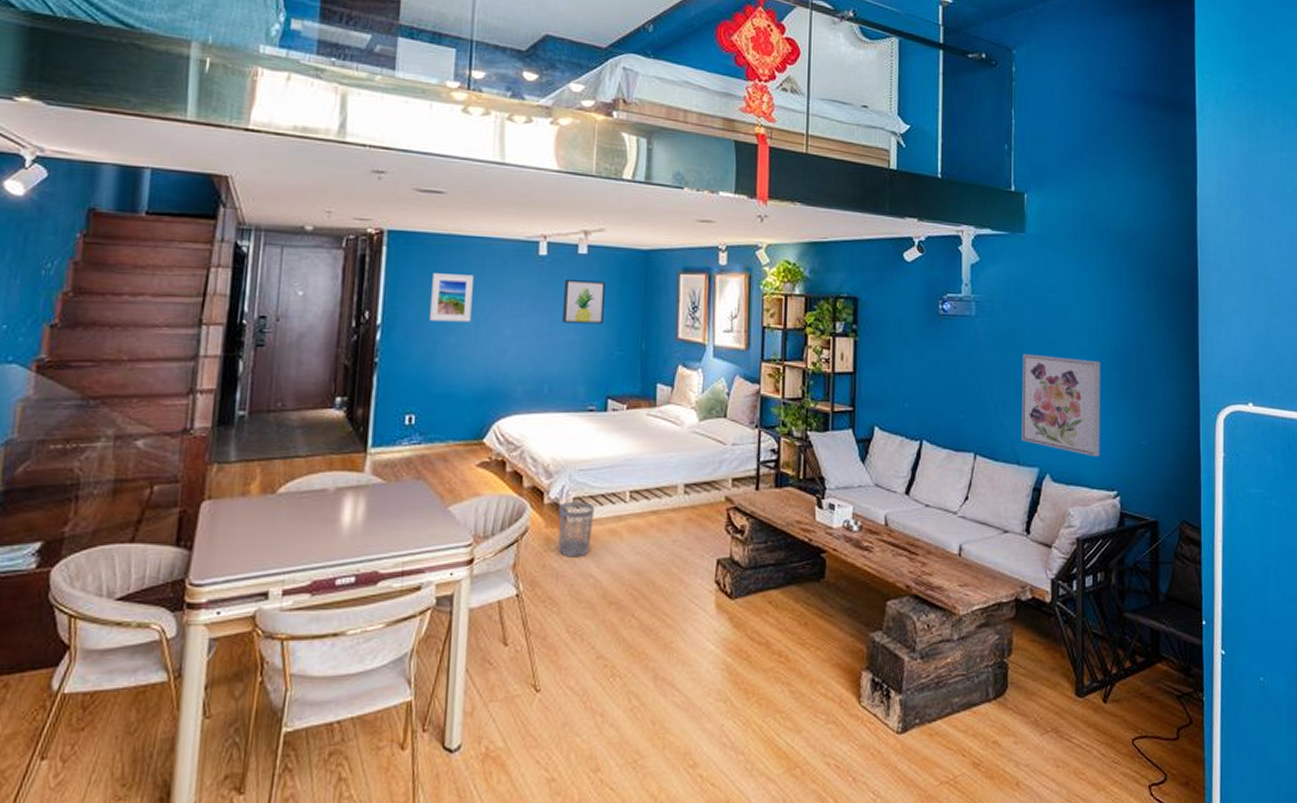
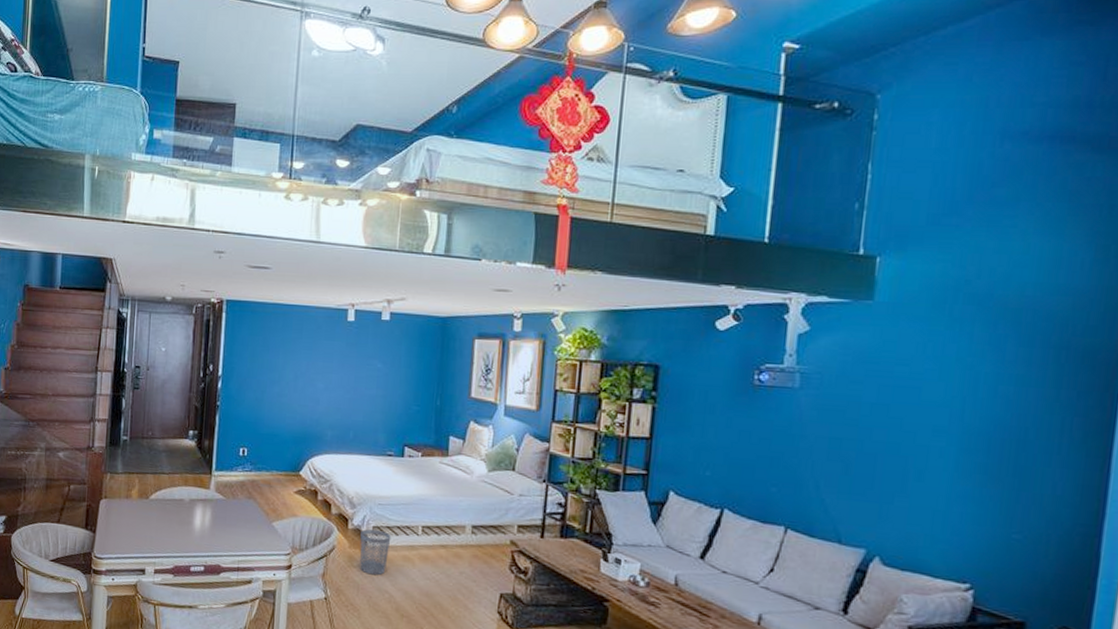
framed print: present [430,273,473,322] -> none [259,335,293,376]
wall art: present [563,280,605,325] -> none [367,342,405,382]
wall art: present [1022,353,1100,457] -> none [847,430,963,546]

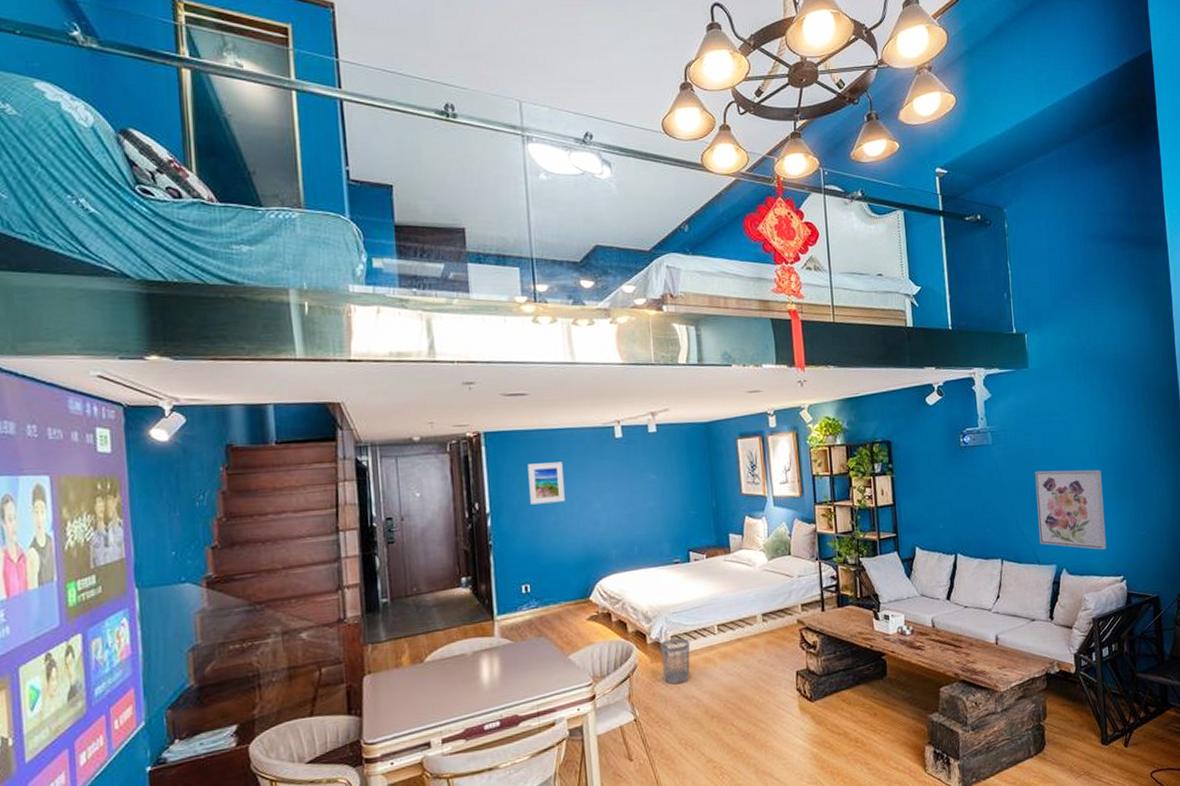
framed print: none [259,335,293,376] -> present [528,462,565,505]
wall art: none [847,430,963,546] -> present [1035,469,1107,550]

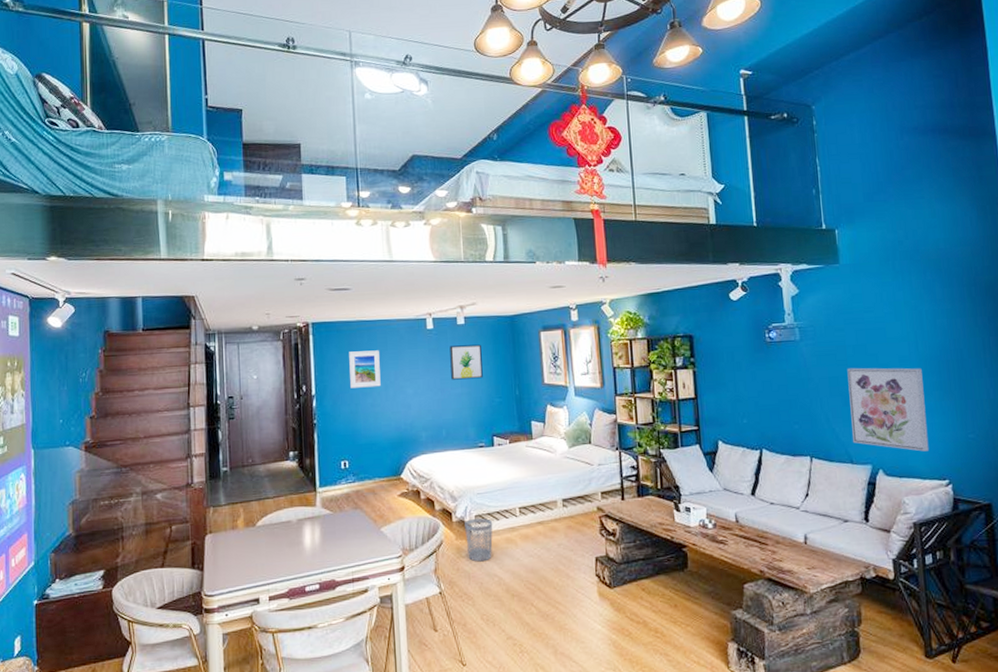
wall art: none [640,453,677,493] -> present [449,344,483,380]

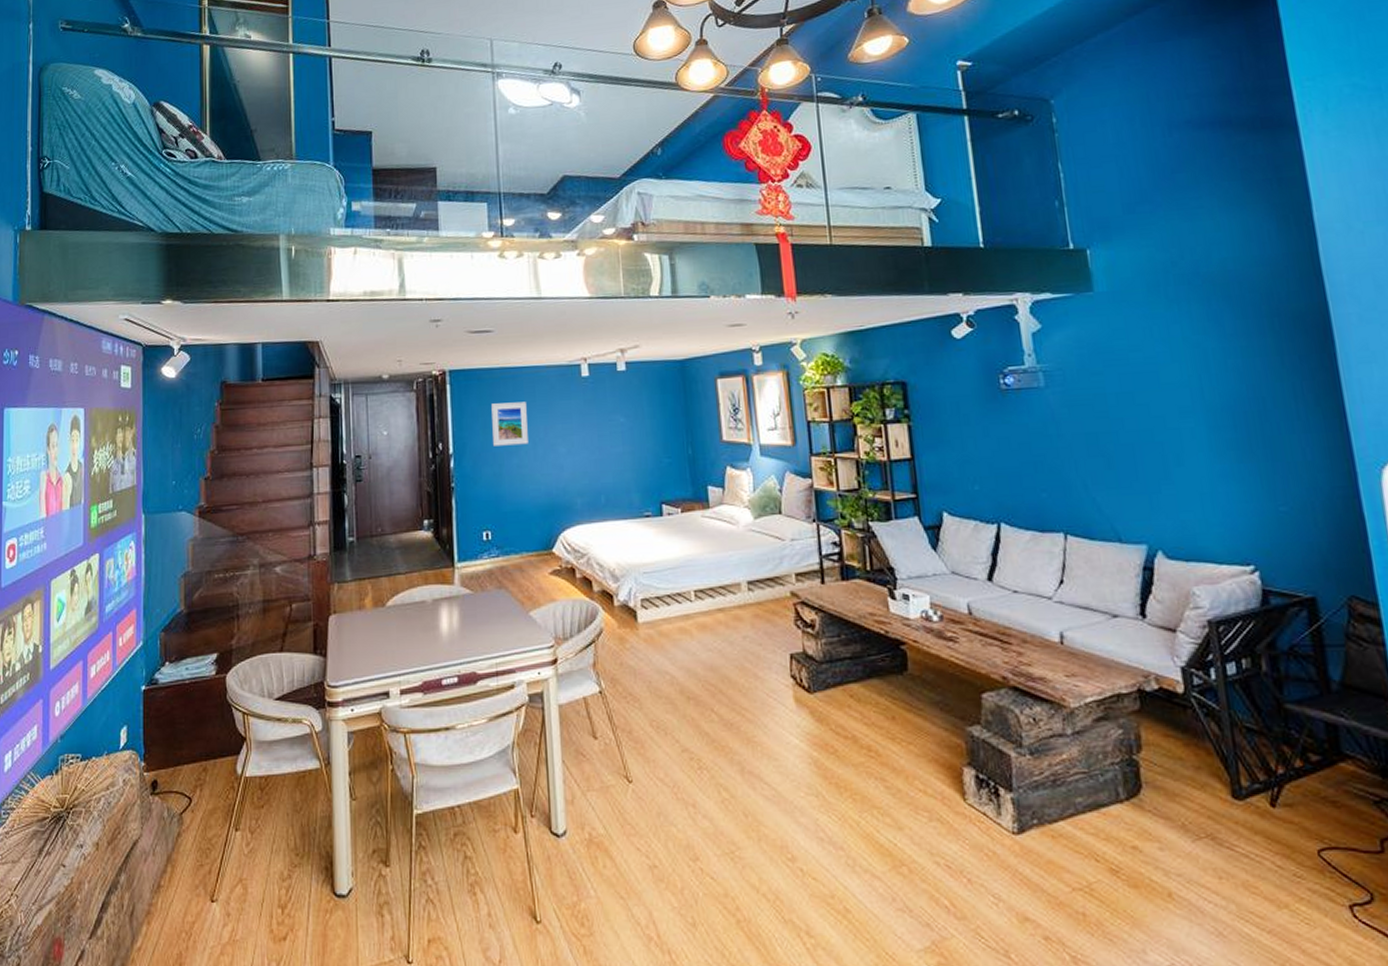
wall art: present [449,344,483,380] -> none [608,394,649,437]
wastebasket: present [465,517,493,562] -> none [629,602,663,656]
wall art: present [847,367,929,452] -> none [1109,421,1226,529]

